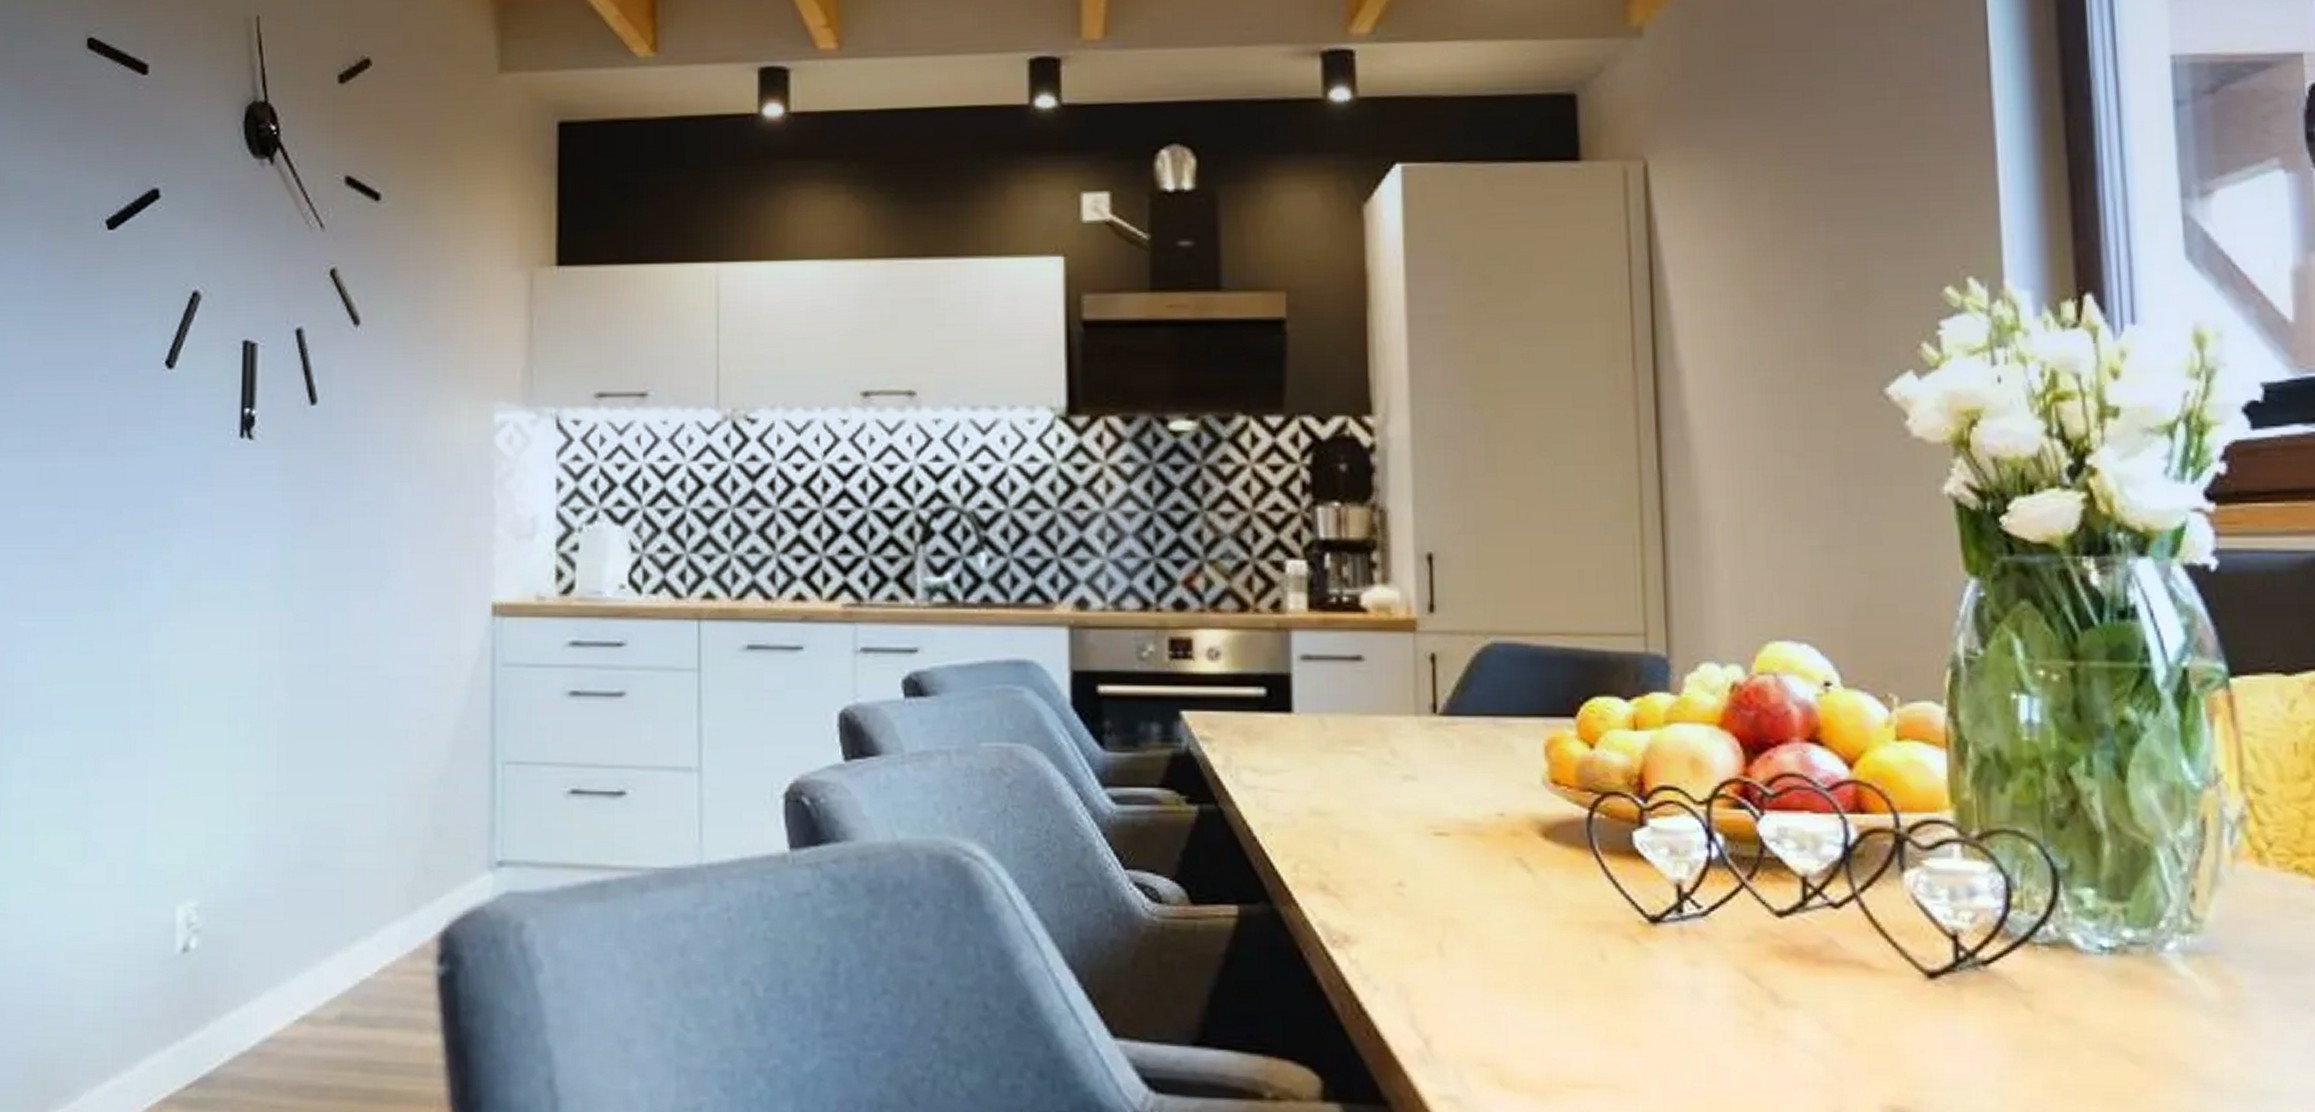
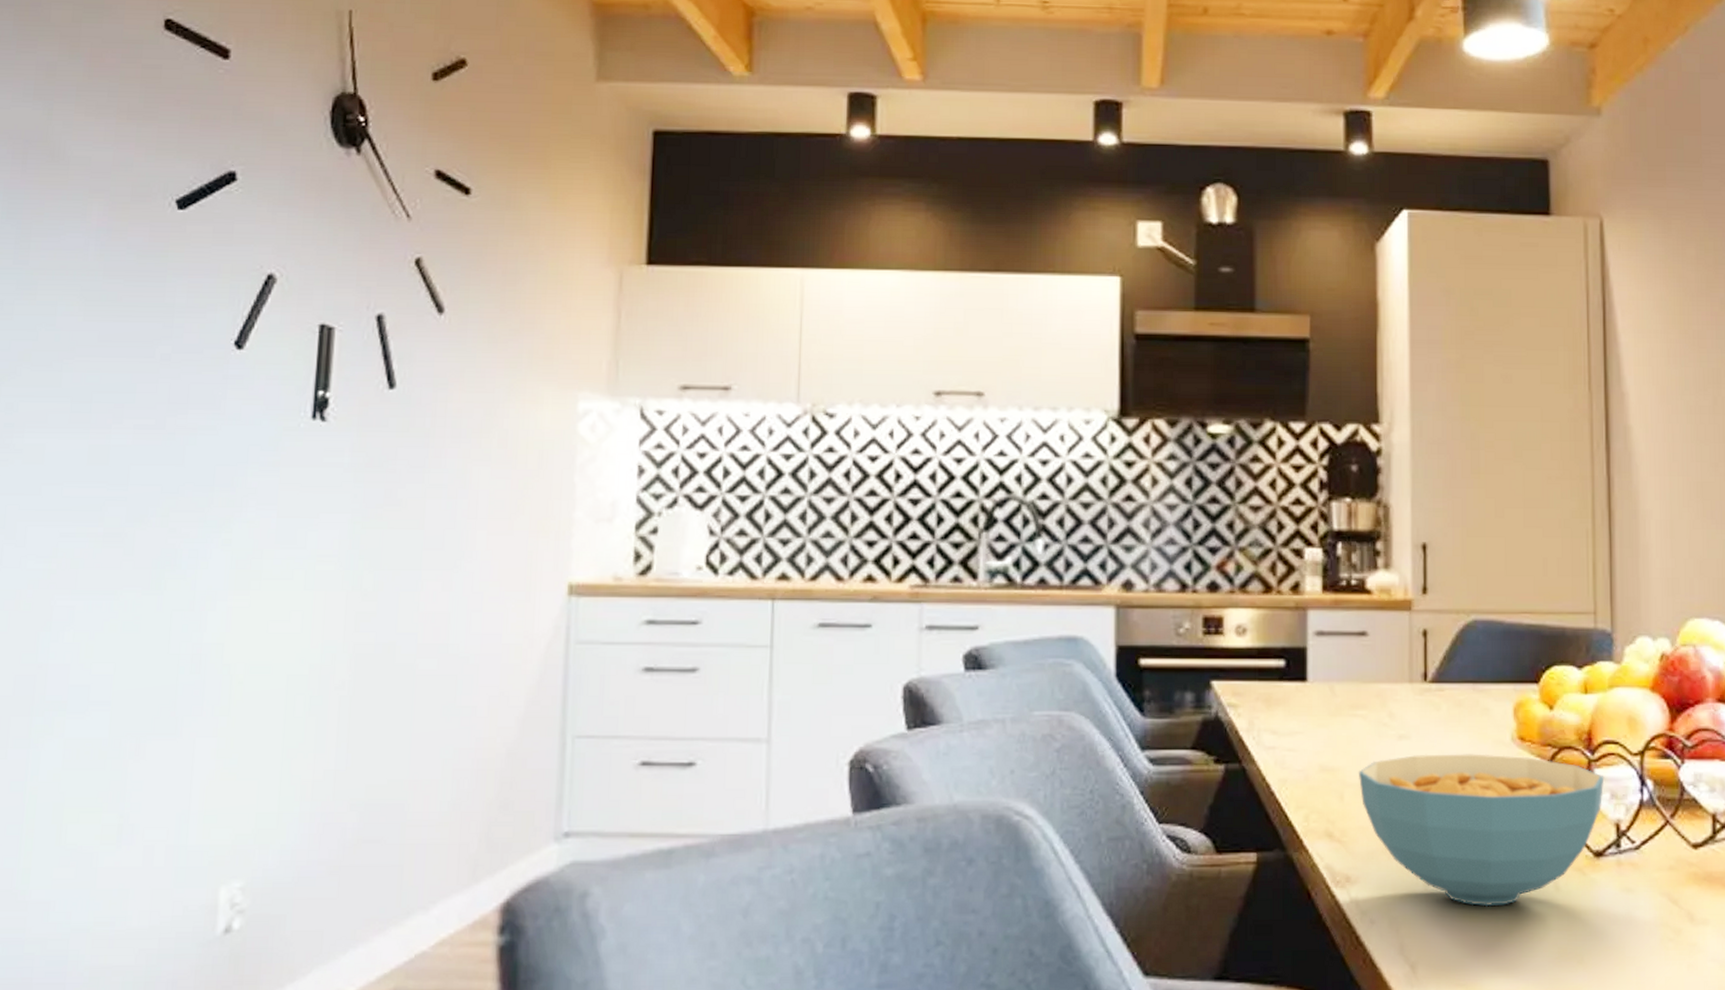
cereal bowl: none [1355,798,1661,976] -> present [1358,754,1605,907]

